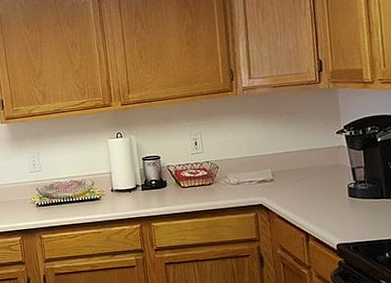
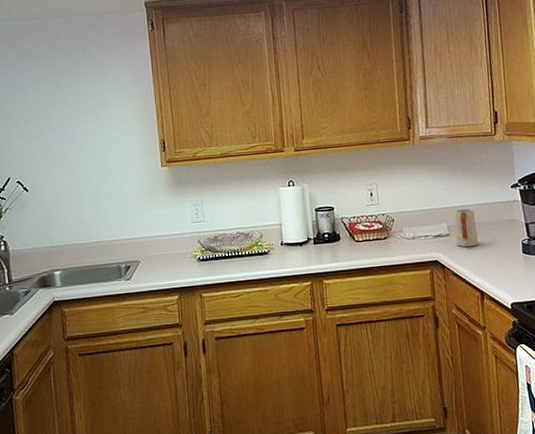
mug: none [278,154,303,192] -> present [454,208,478,248]

